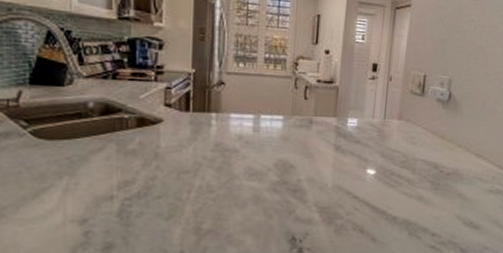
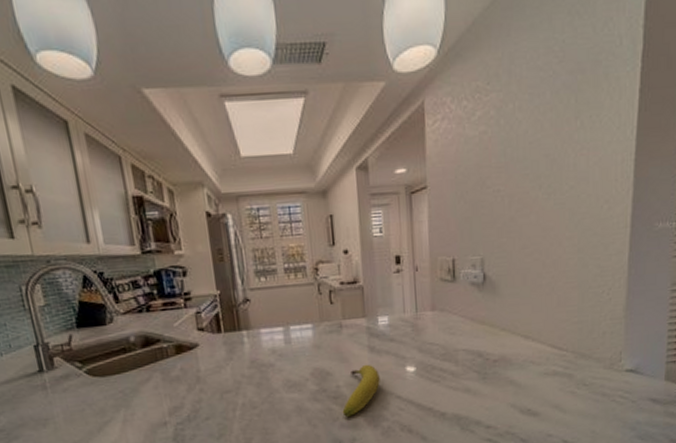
fruit: none [299,162,341,211] -> present [342,364,380,417]

